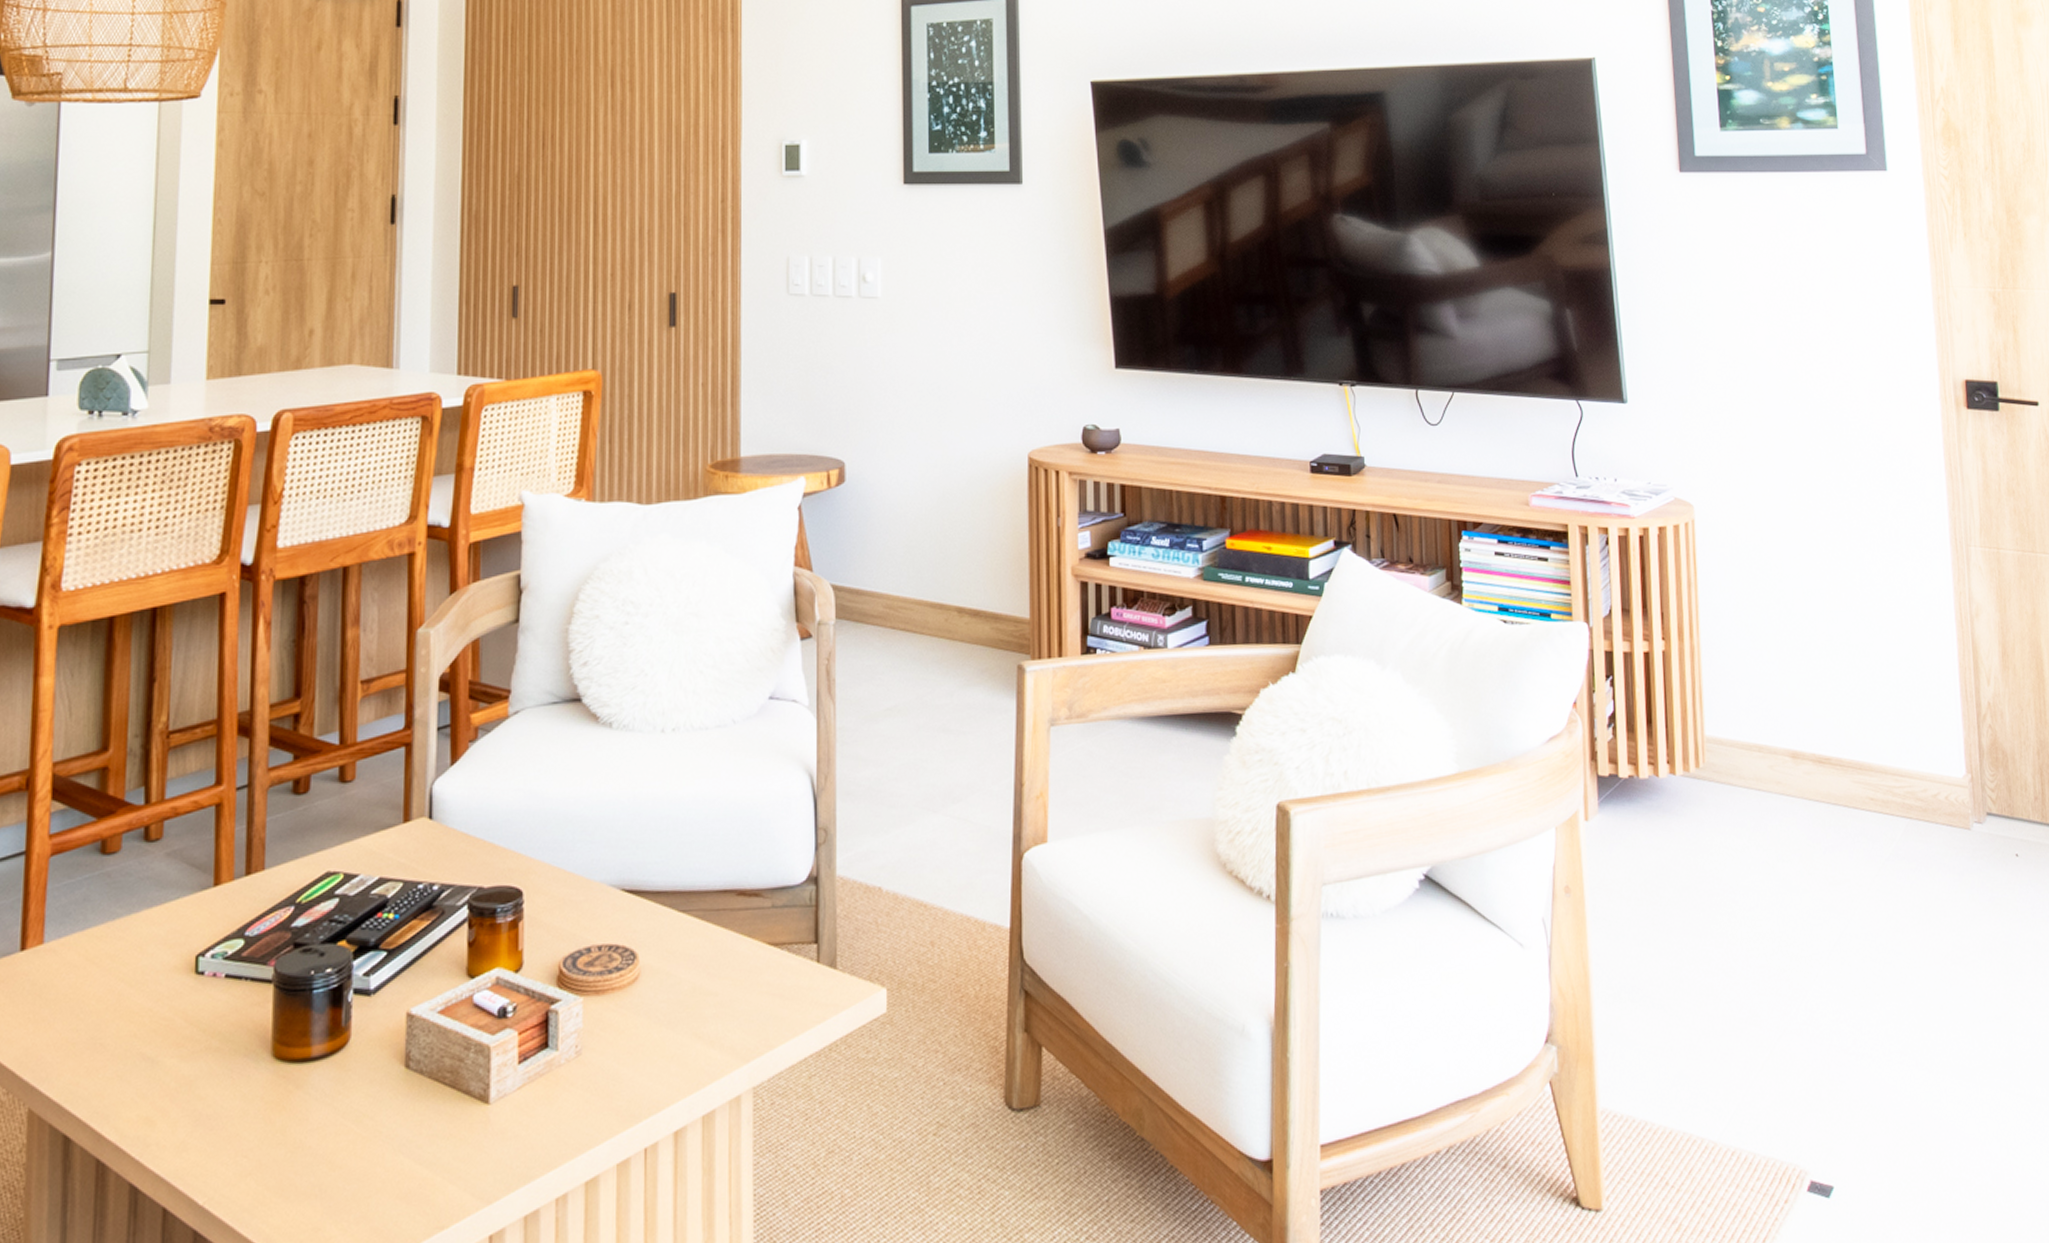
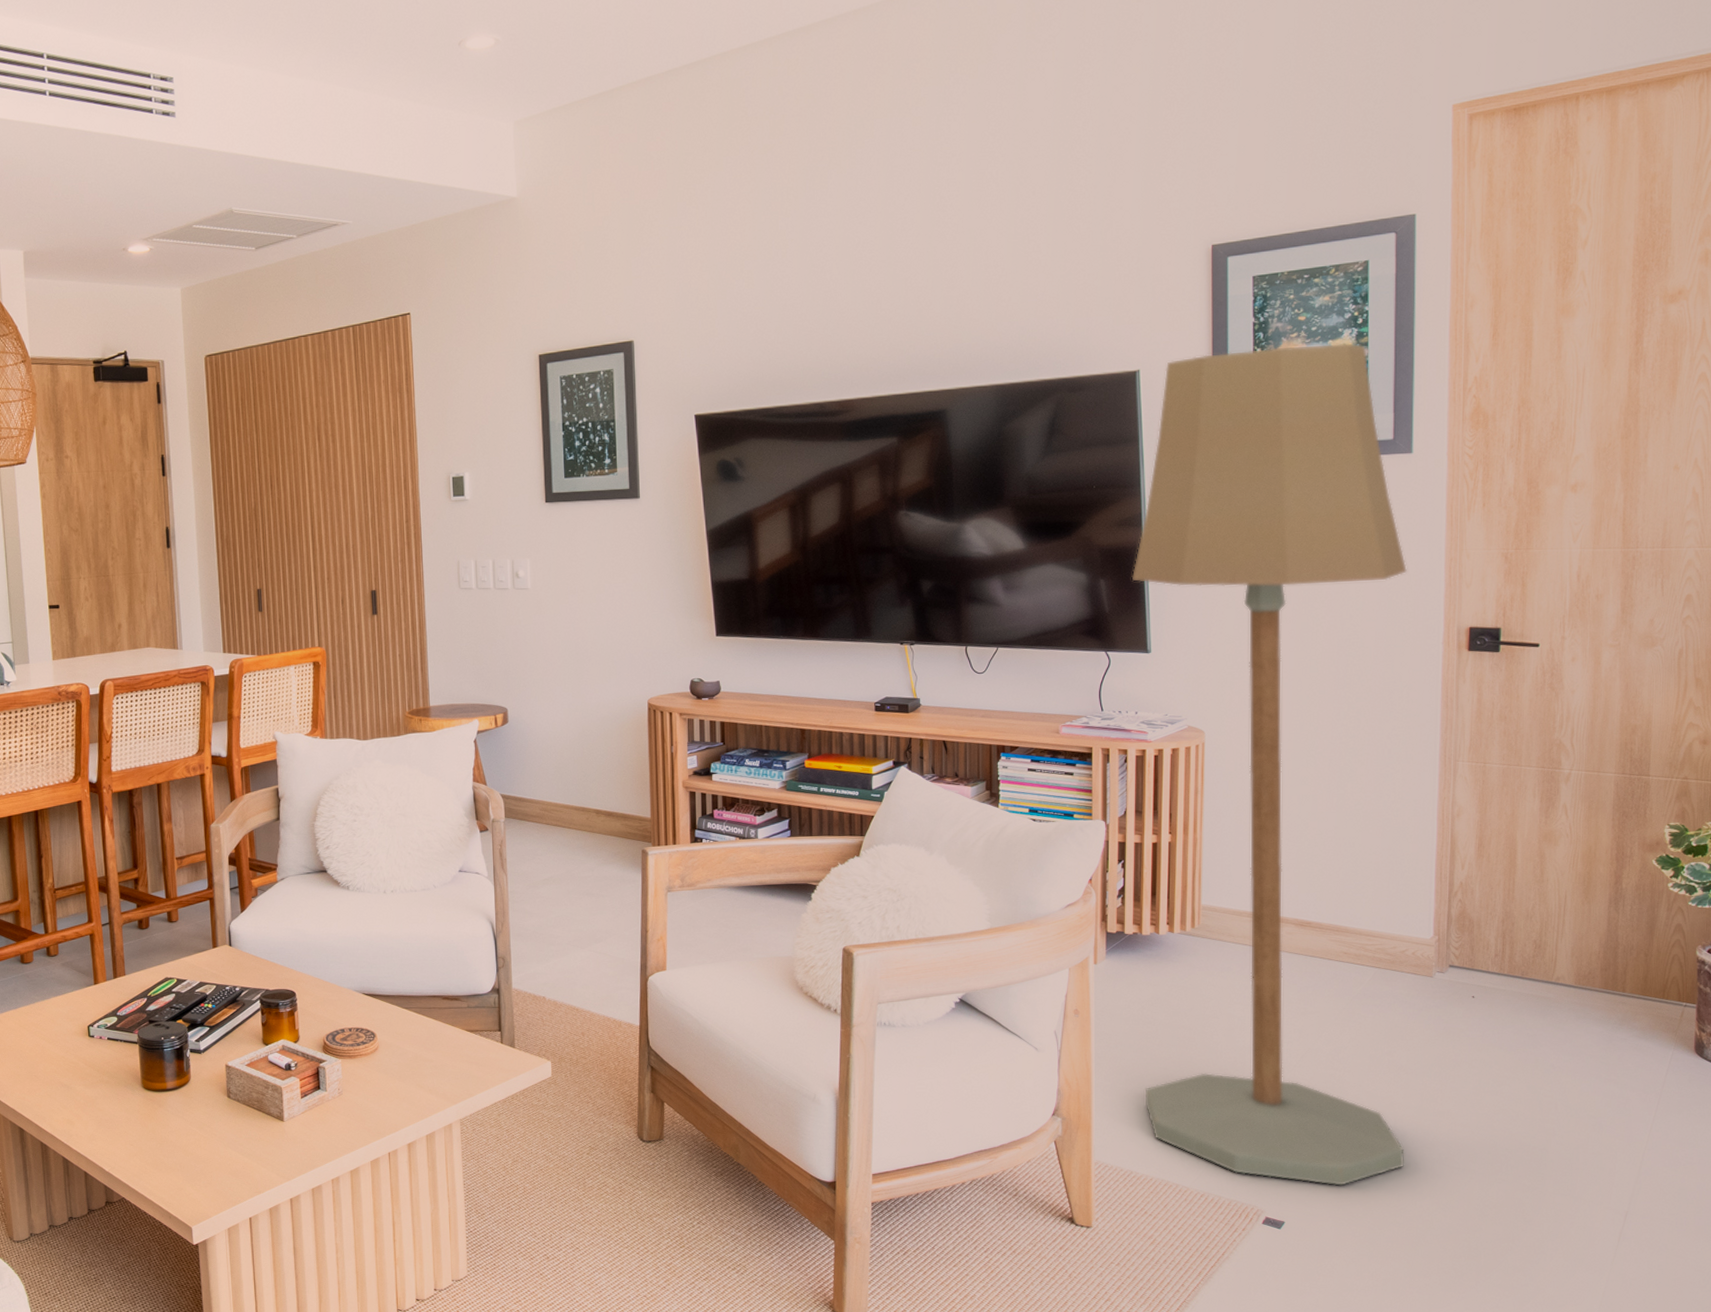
floor lamp: none [1600,41,1965,1130] -> present [1131,343,1408,1186]

